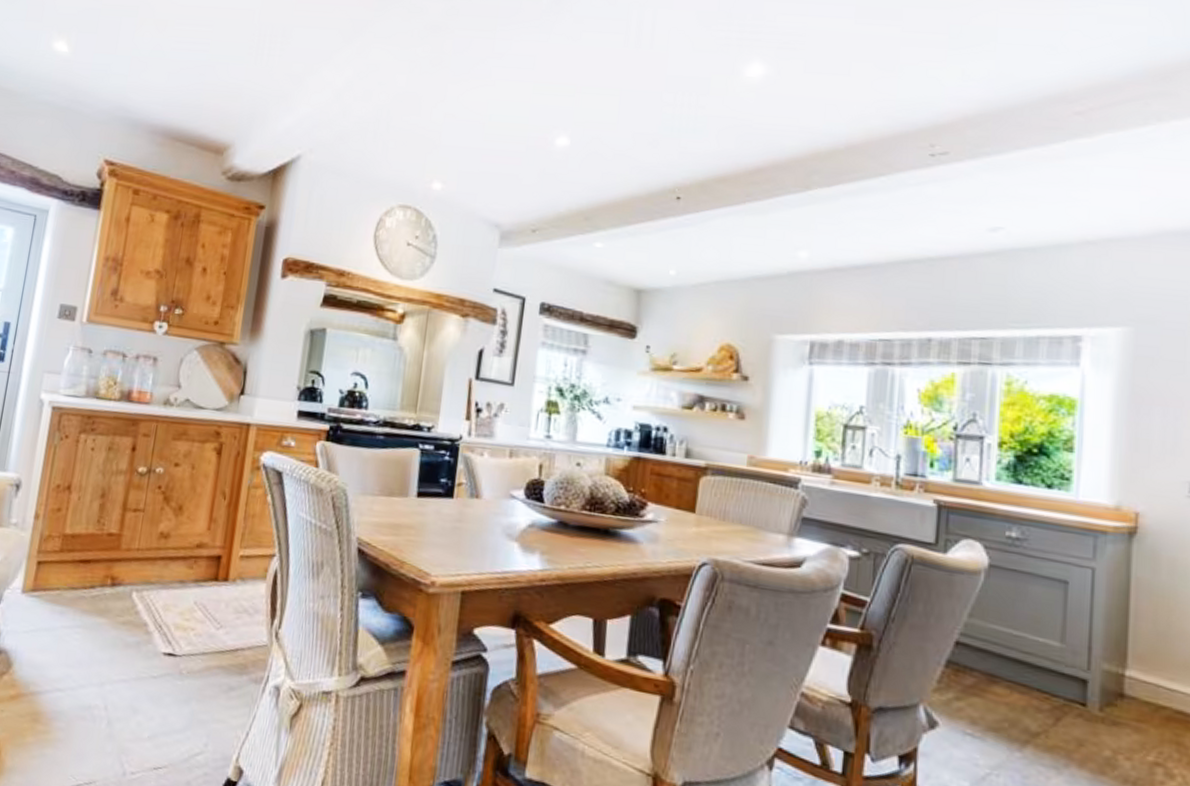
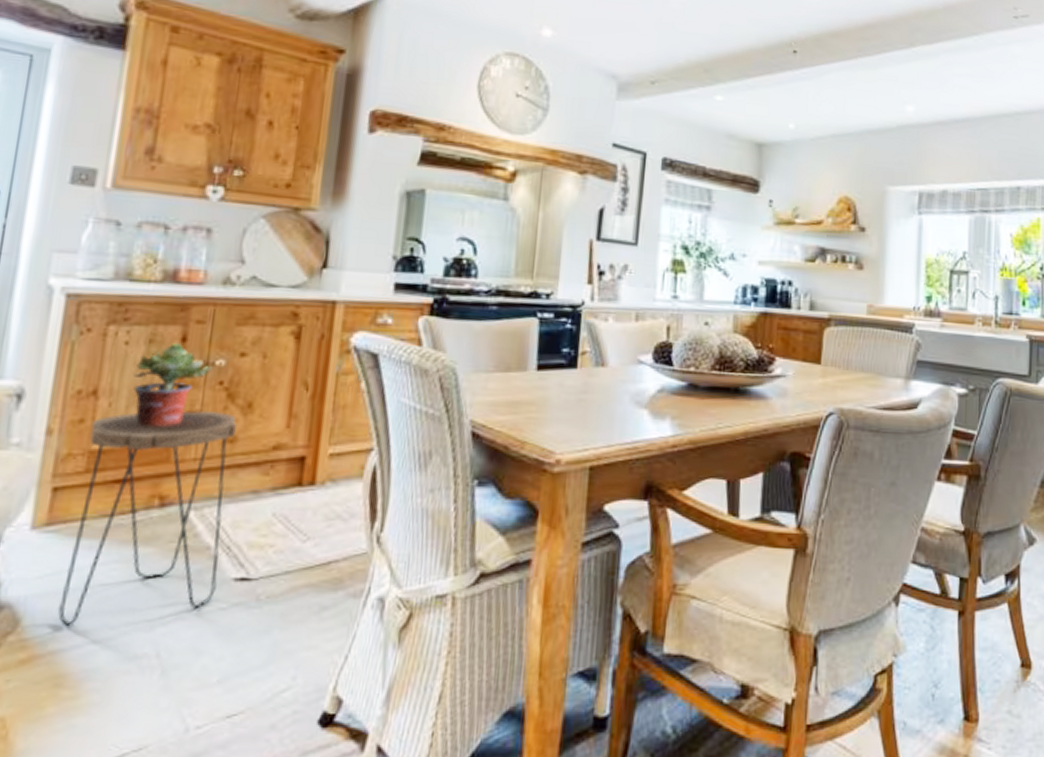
side table: none [37,506,170,675] -> present [57,411,237,627]
potted plant: none [96,451,154,520] -> present [133,342,213,427]

